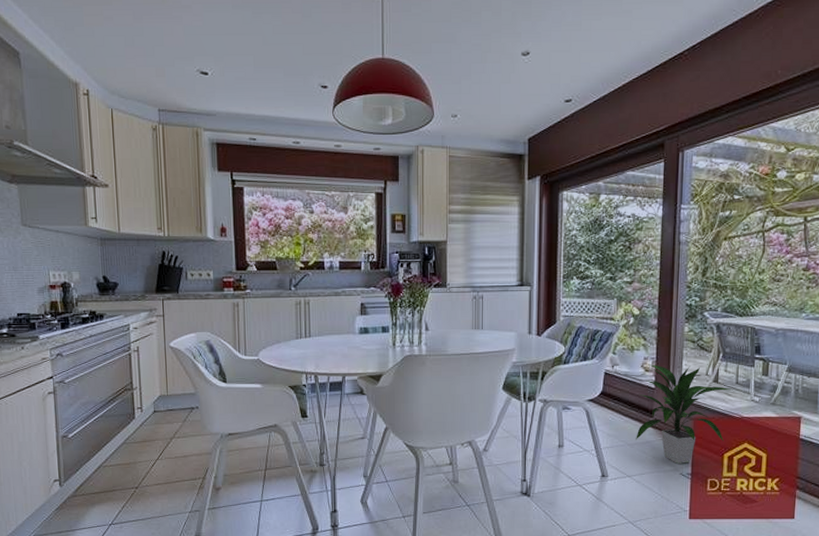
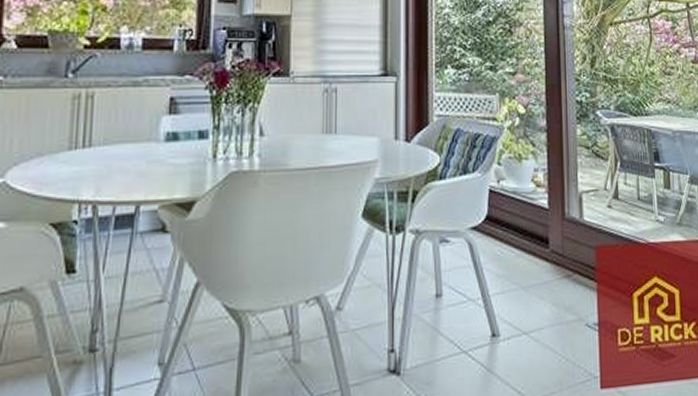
indoor plant: present [636,364,731,464] -> none [530,177,633,311]

